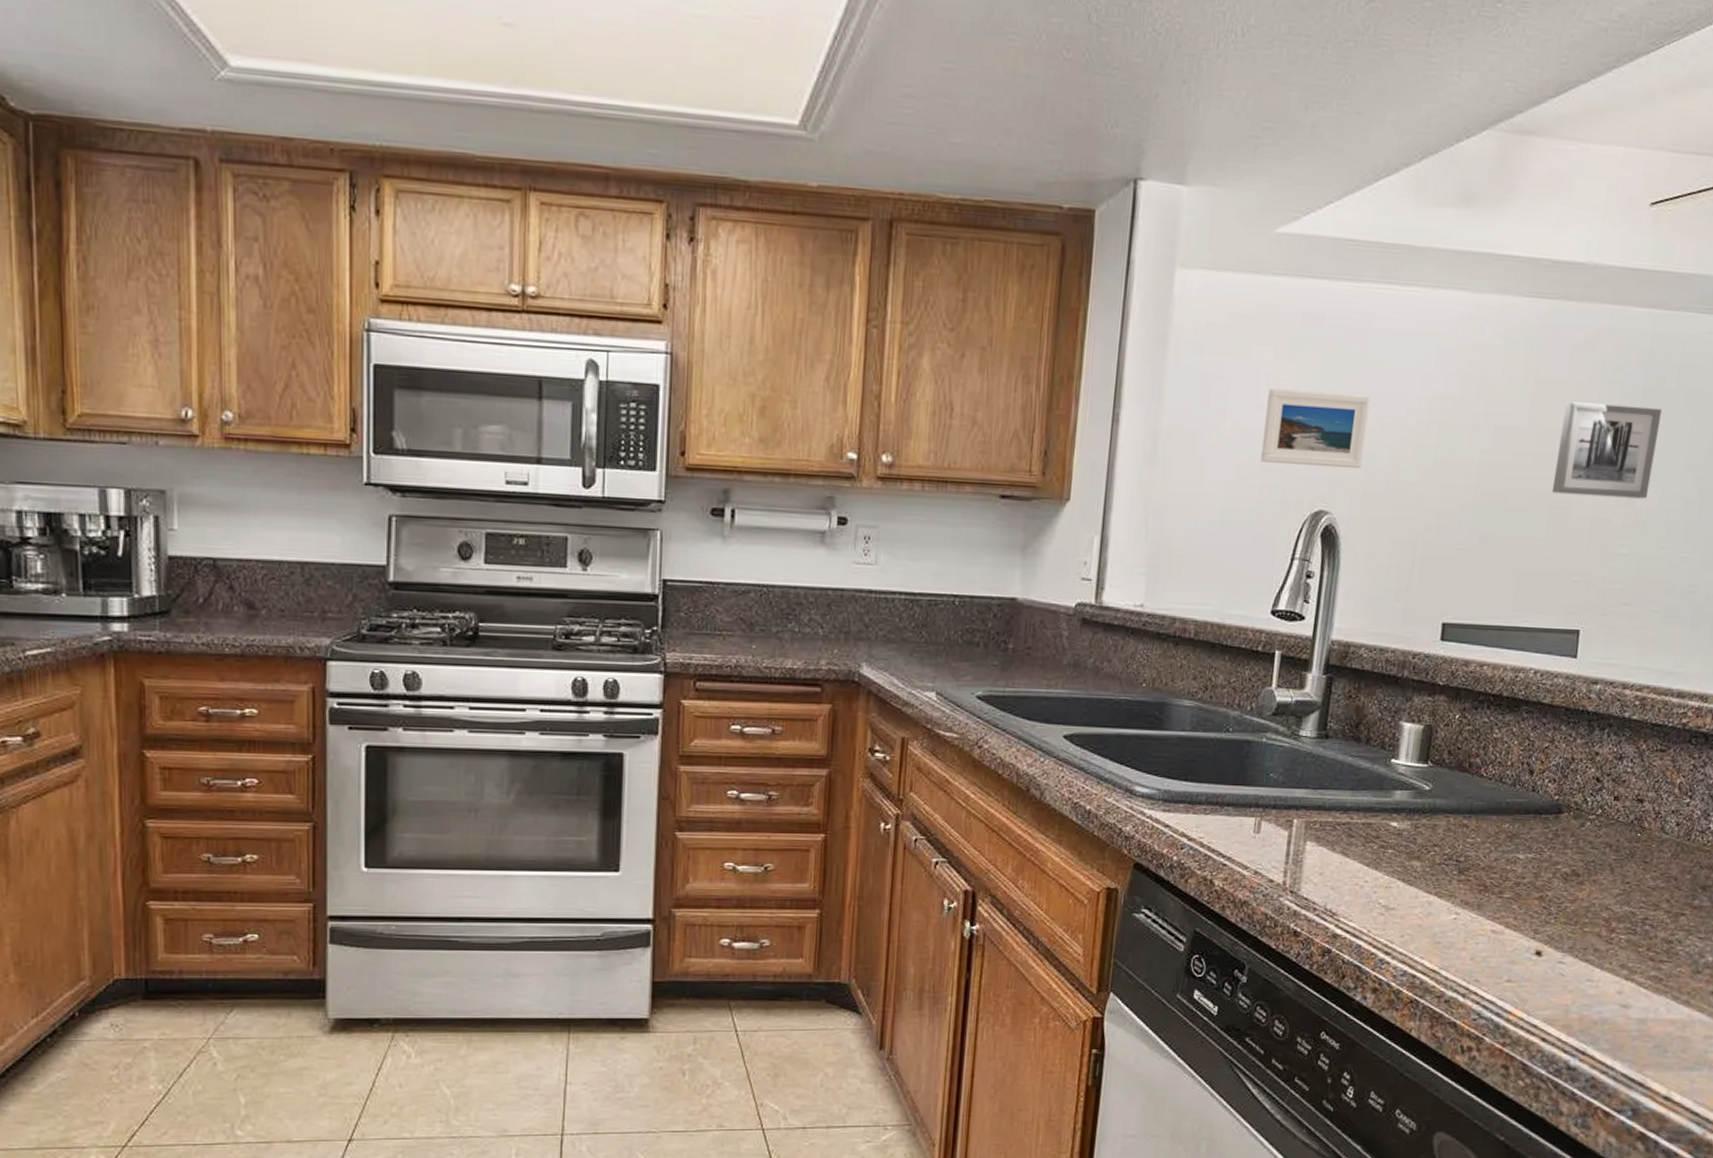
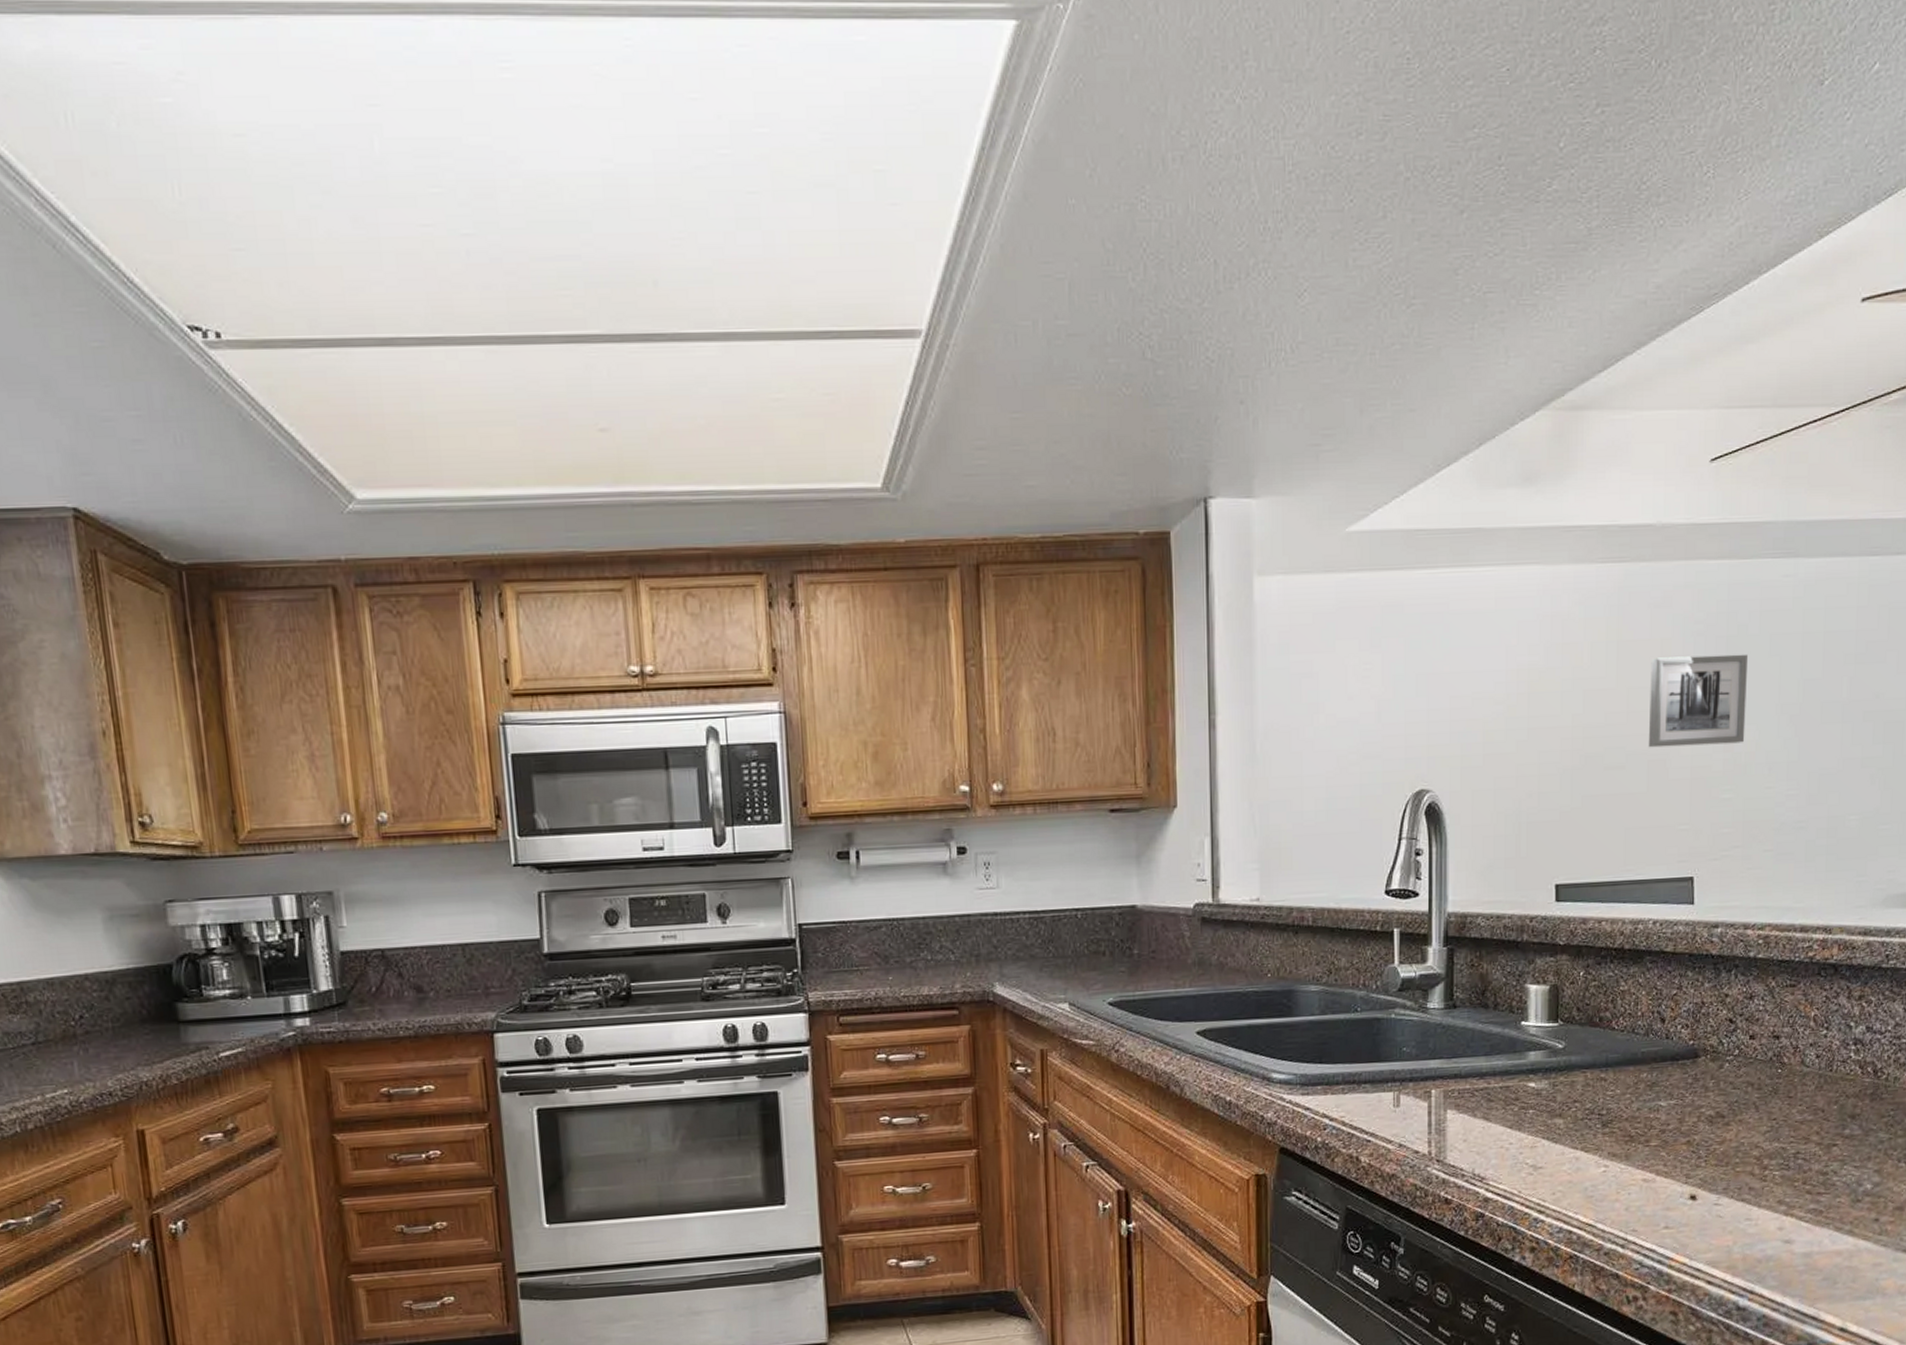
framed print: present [1260,388,1371,469] -> none [1356,674,1458,750]

